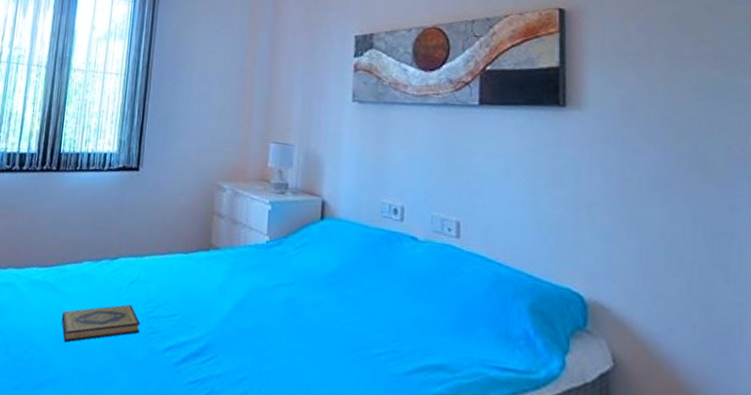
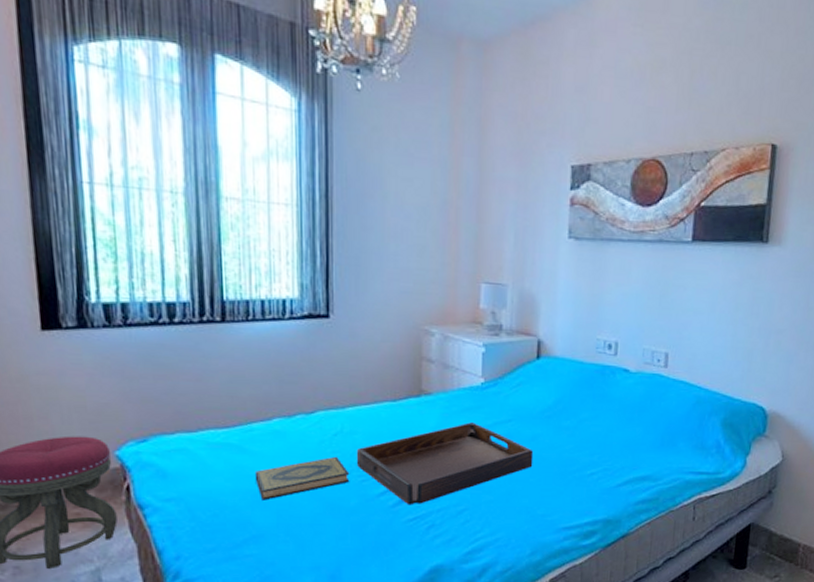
serving tray: none [147,281,316,366] -> present [356,422,534,505]

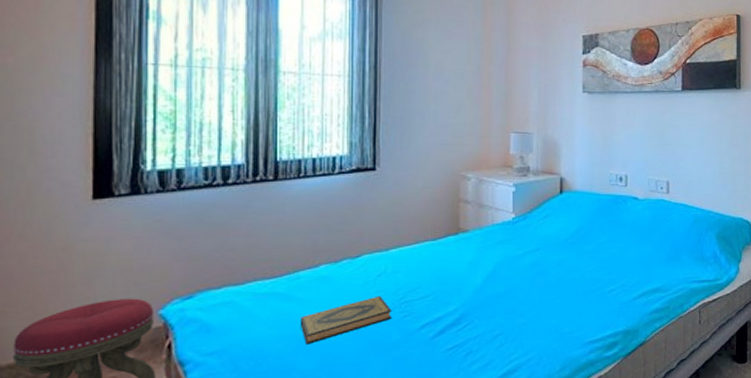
serving tray: present [356,422,534,505] -> none [398,254,560,335]

